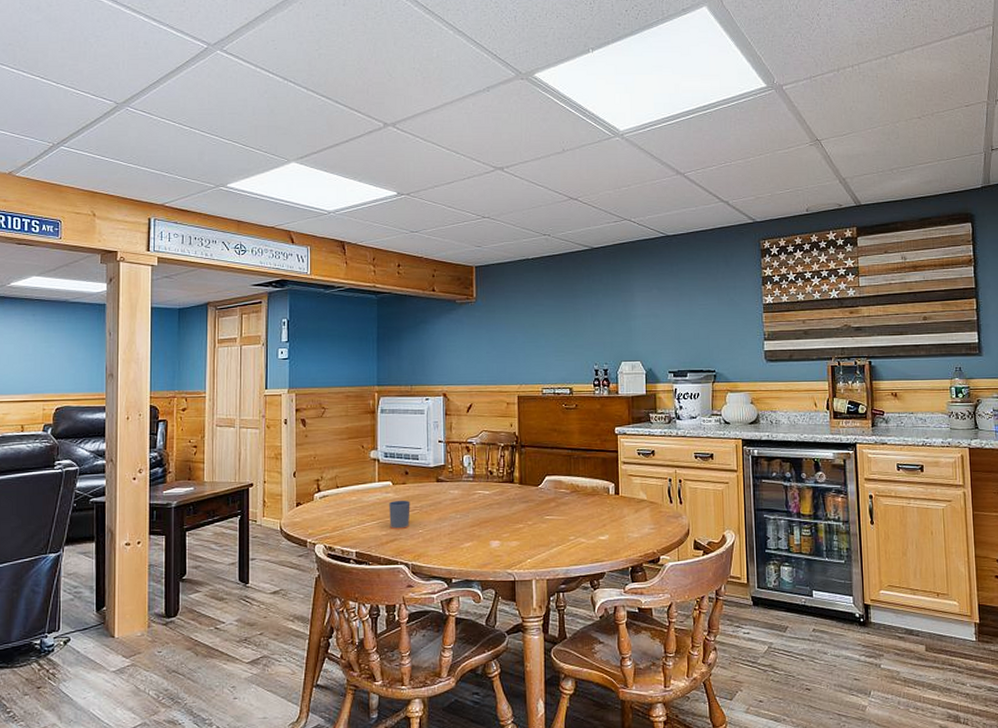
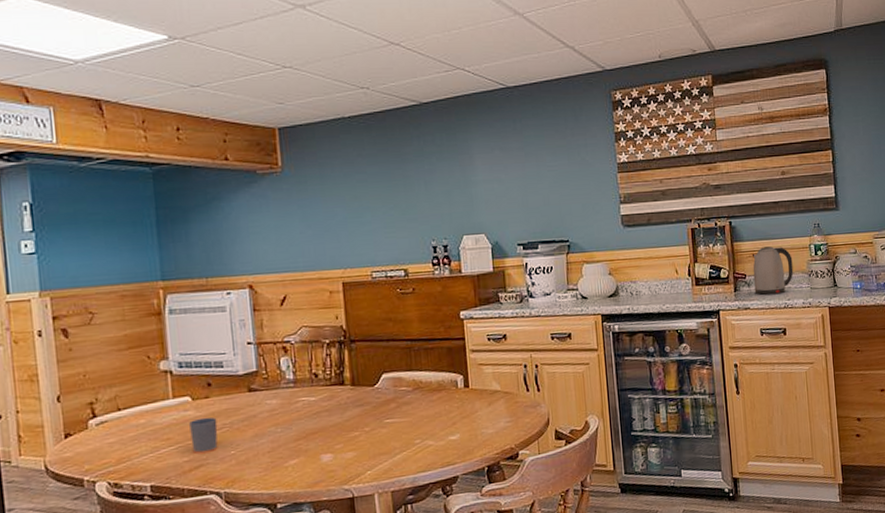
kettle: none [891,386,933,433] -> present [753,246,794,295]

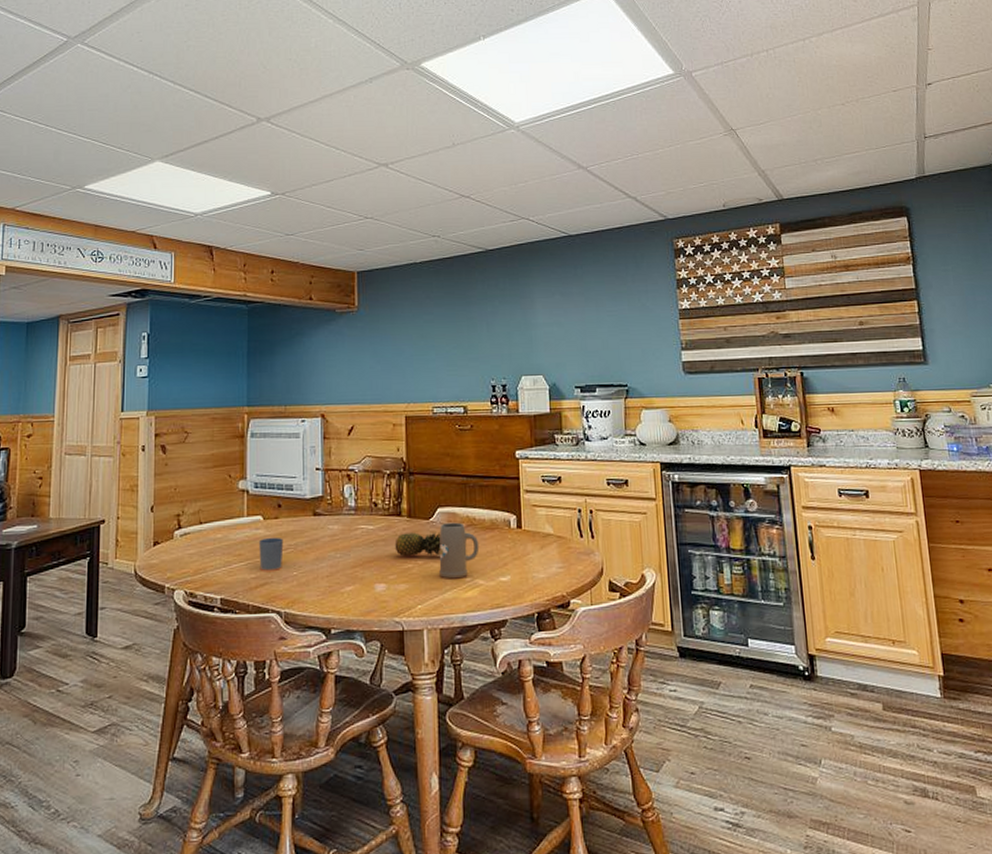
fruit: none [339,398,388,425] -> present [394,532,441,557]
beer mug: none [385,386,428,443] -> present [439,522,480,579]
kettle: present [753,246,794,295] -> none [828,400,876,453]

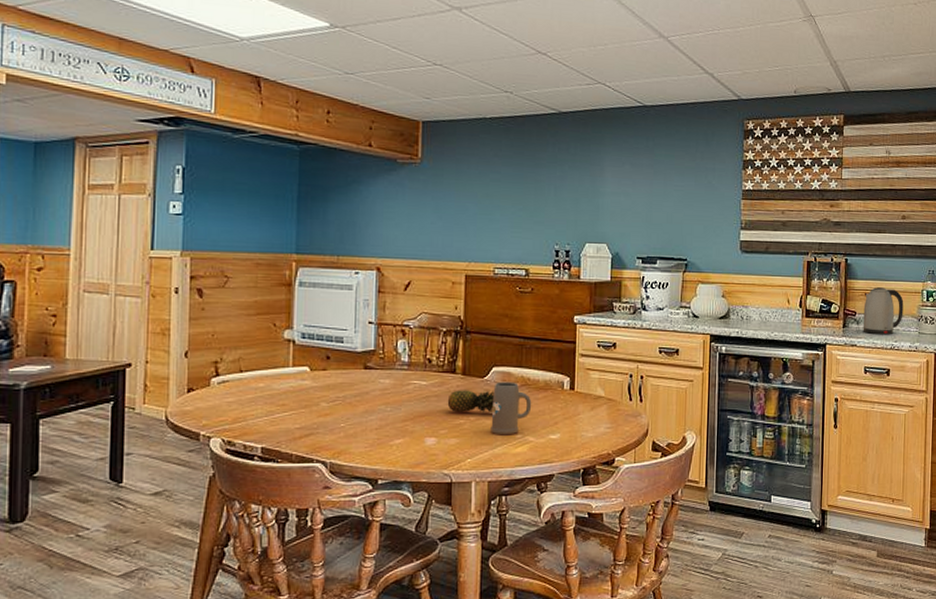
mug: present [259,537,284,572] -> none [304,388,331,423]
kettle: none [828,400,876,453] -> present [863,287,904,335]

